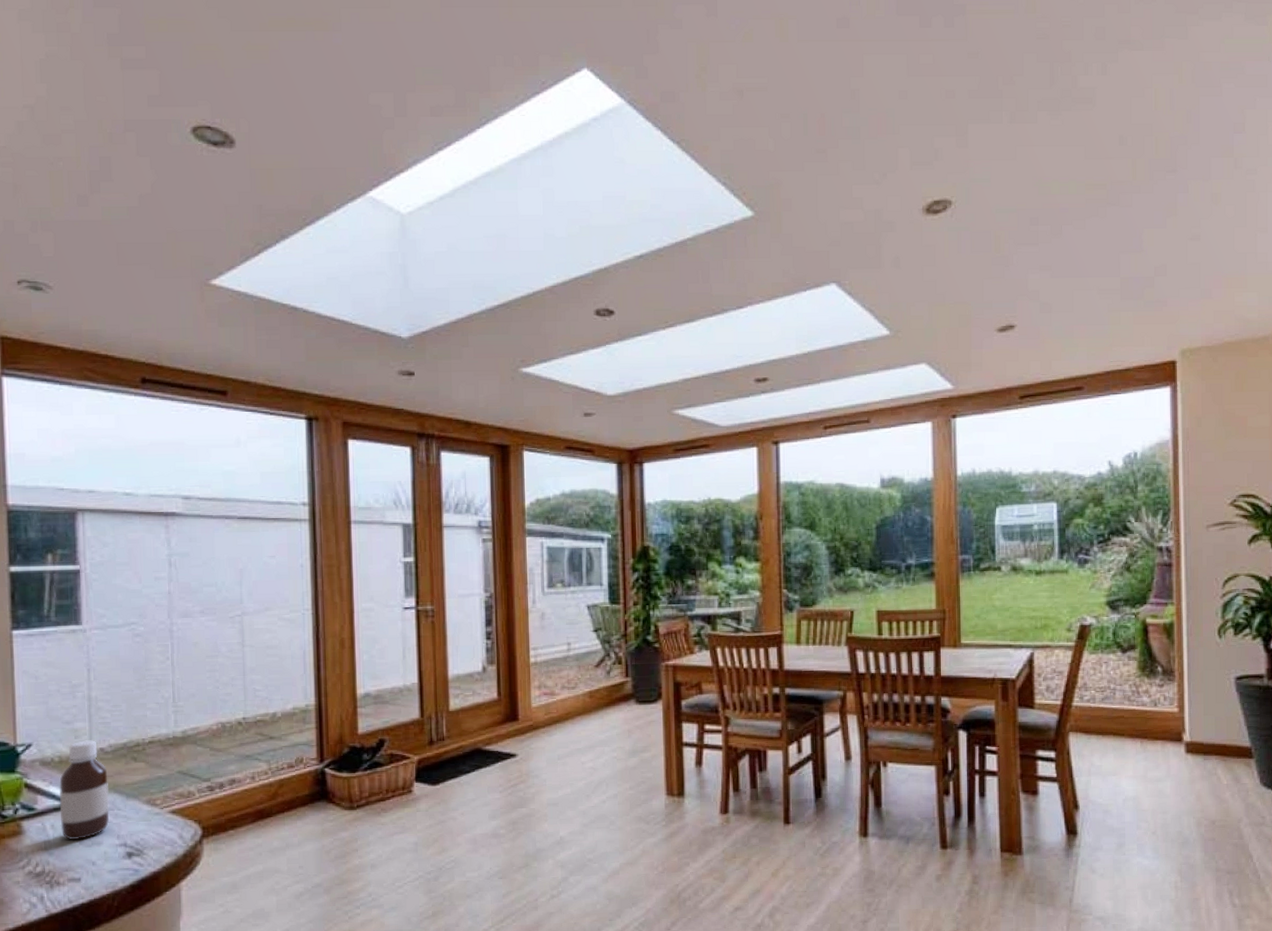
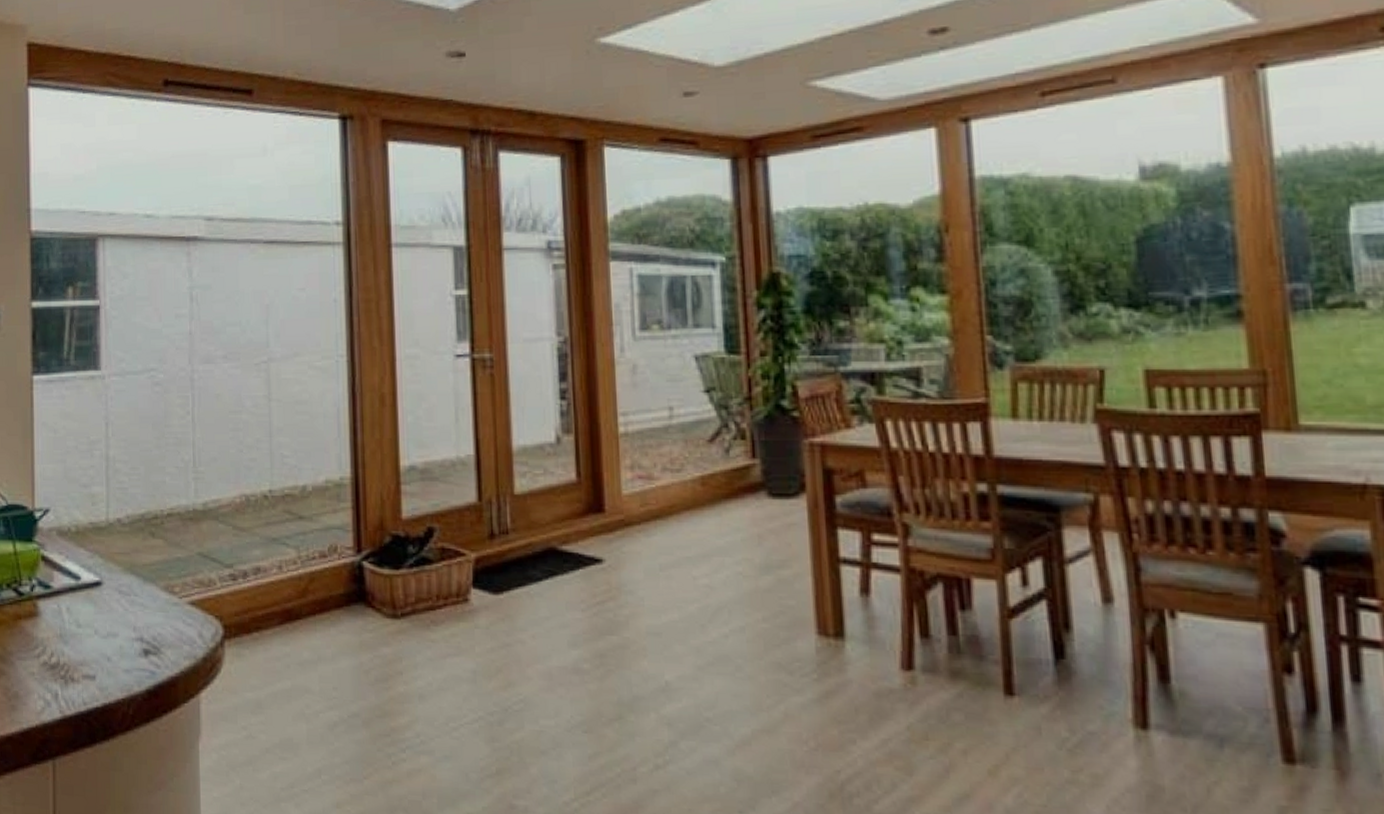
bottle: present [59,739,110,840] -> none [76,507,126,629]

